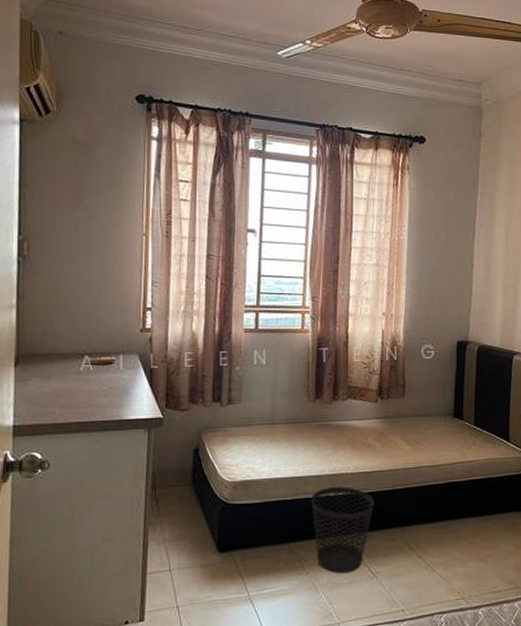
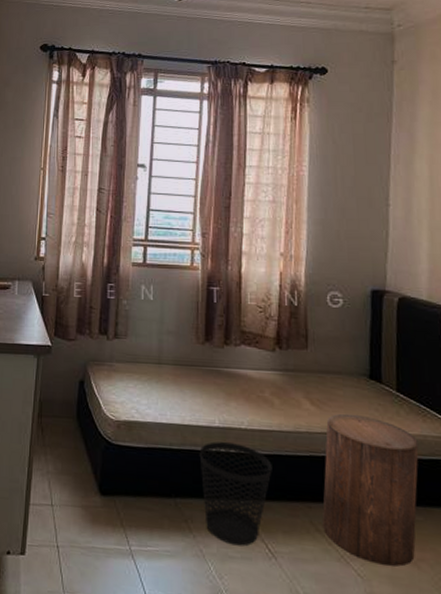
stool: none [414,448,489,566] -> present [322,413,419,567]

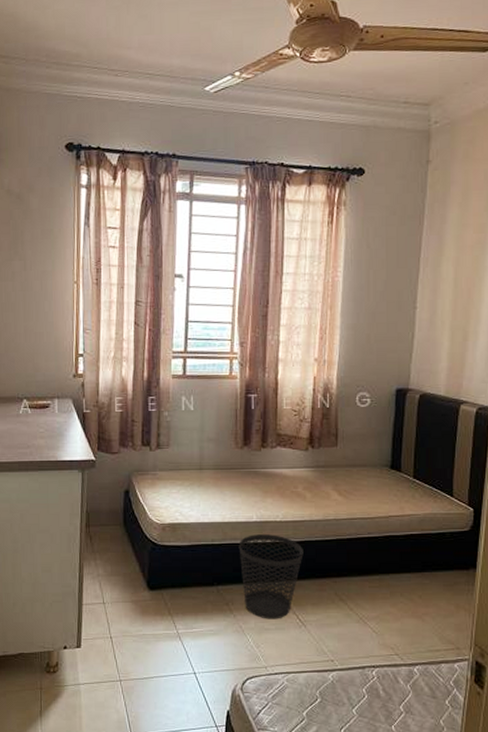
stool: present [322,413,419,567] -> none [345,500,429,621]

